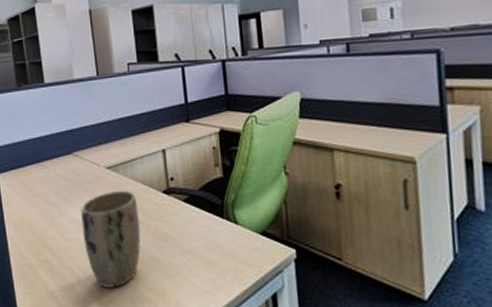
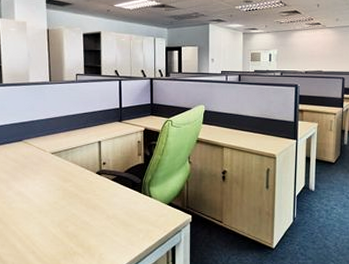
plant pot: present [81,190,141,288] -> none [26,171,76,245]

